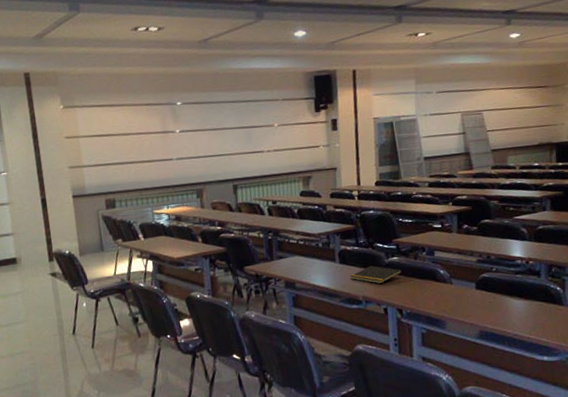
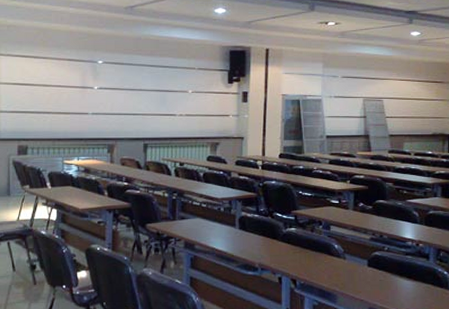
notepad: present [350,265,402,284] -> none [248,234,298,252]

